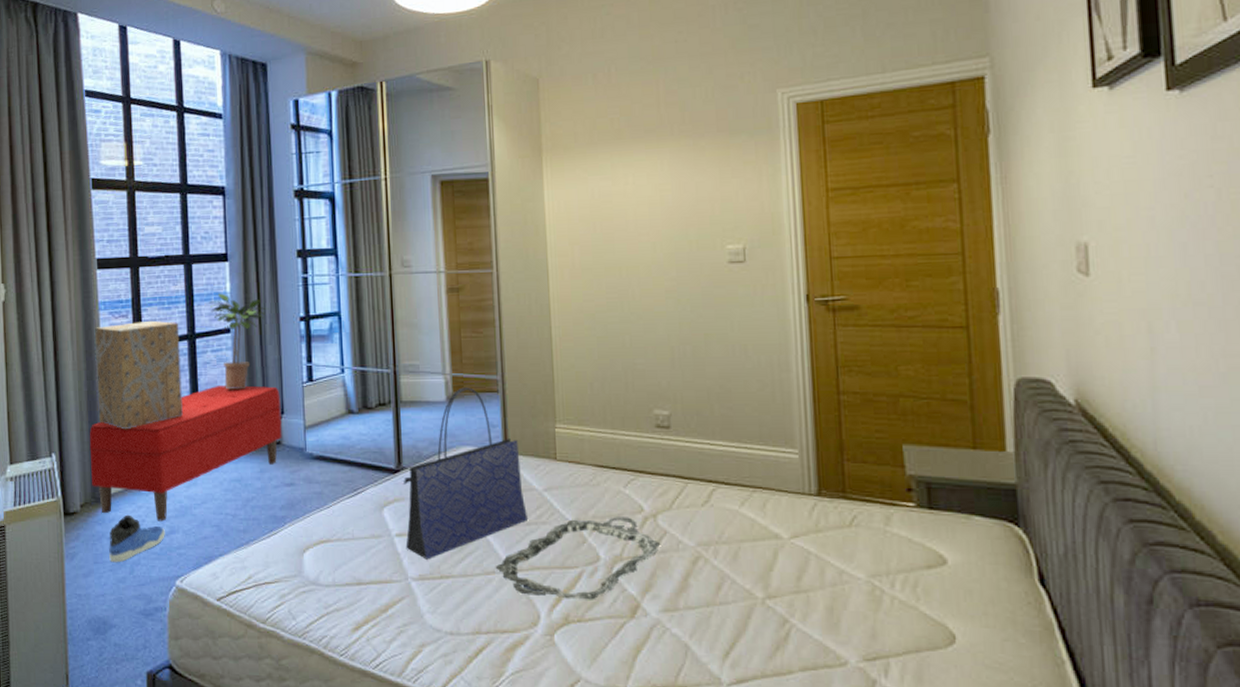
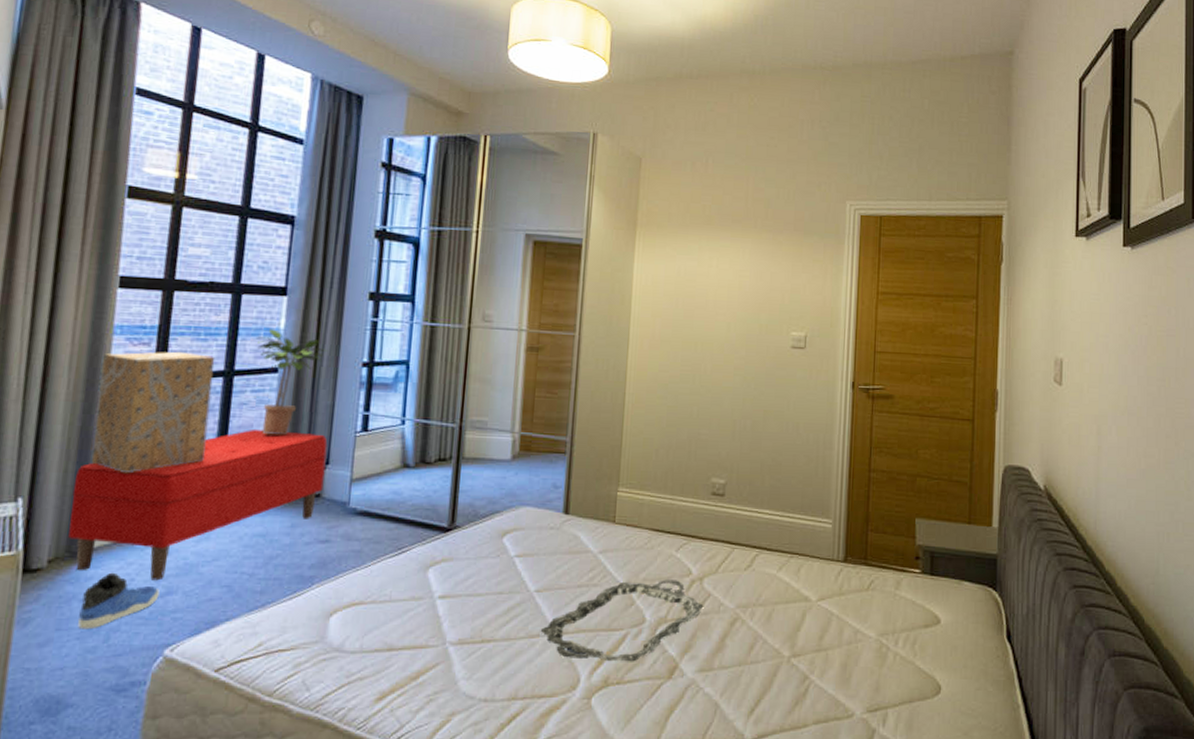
tote bag: present [403,387,529,560] -> none [448,447,581,623]

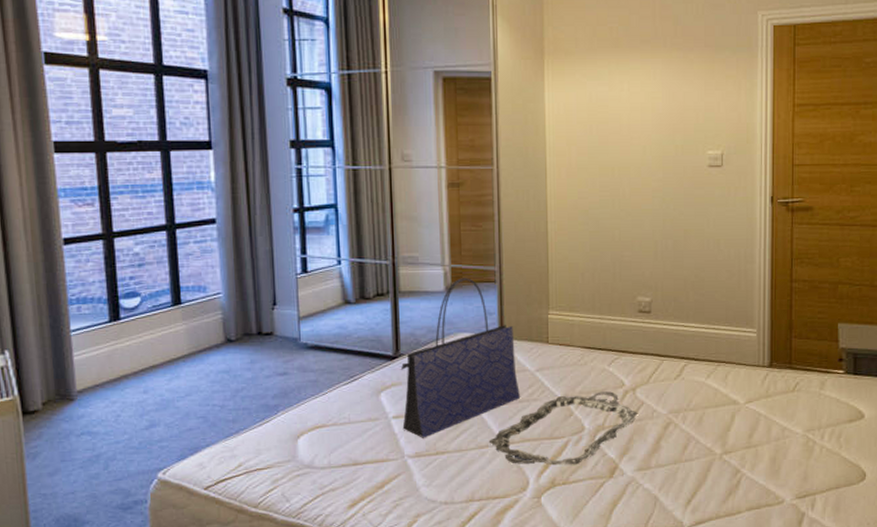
bench: present [68,428,328,581] -> none [50,276,274,416]
sneaker: present [78,572,160,630] -> none [78,410,144,460]
decorative box: present [92,351,216,474] -> none [54,209,162,324]
potted plant: present [255,329,328,435] -> none [189,182,259,282]
tote bag: none [448,447,581,623] -> present [400,278,521,438]

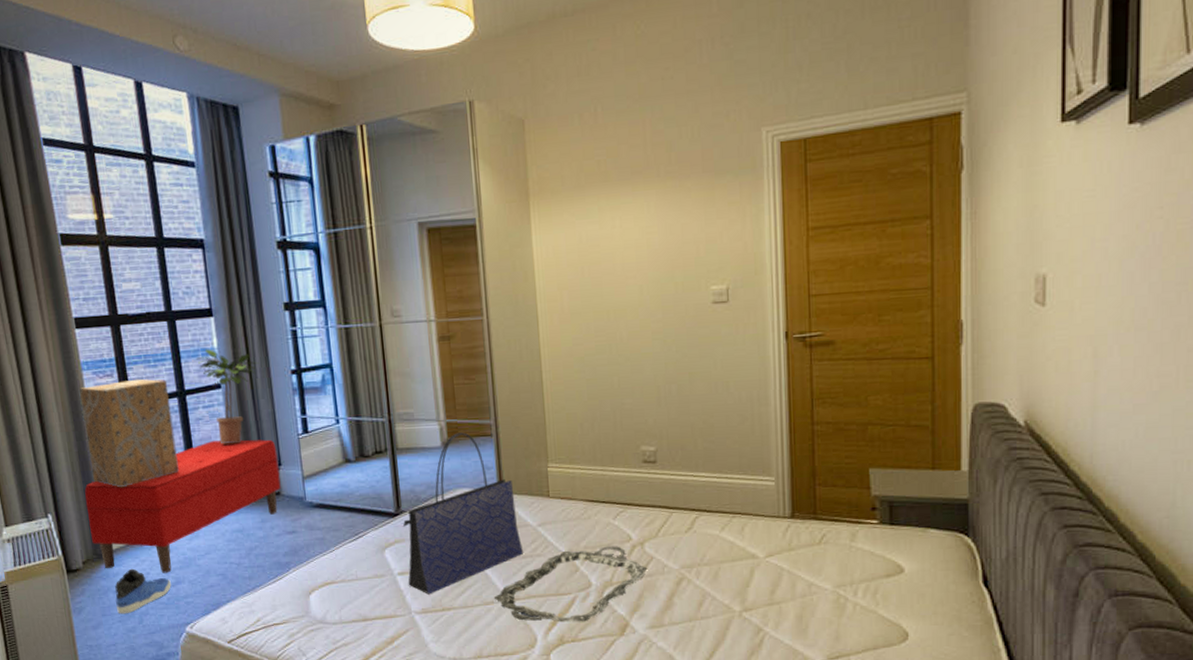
bench: none [50,276,274,416] -> present [84,439,281,573]
decorative box: none [54,209,162,324] -> present [79,378,179,488]
sneaker: none [78,410,144,460] -> present [115,568,171,614]
potted plant: none [189,182,259,282] -> present [195,349,259,445]

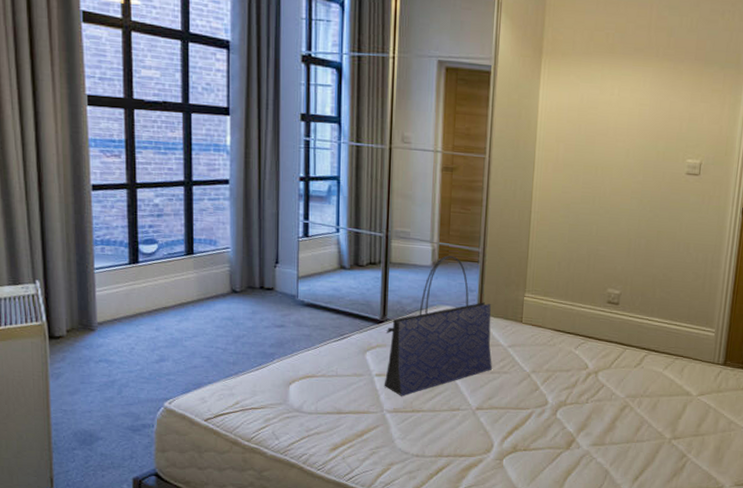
decorative box: present [79,378,179,488] -> none [84,163,176,265]
bench: present [84,439,281,573] -> none [76,231,276,350]
sneaker: present [115,568,171,614] -> none [96,342,155,384]
potted plant: present [195,349,259,445] -> none [207,145,269,238]
serving tray: present [495,546,648,623] -> none [461,371,598,435]

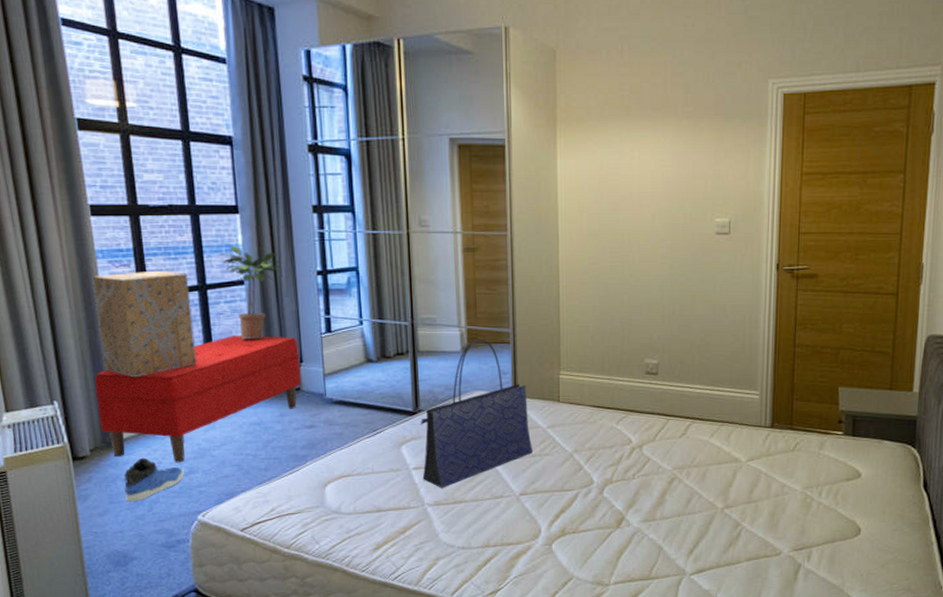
bench: none [76,231,276,350] -> present [94,335,302,463]
decorative box: none [84,163,176,265] -> present [93,270,197,378]
sneaker: none [96,342,155,384] -> present [124,457,184,502]
potted plant: none [207,145,269,238] -> present [219,245,285,339]

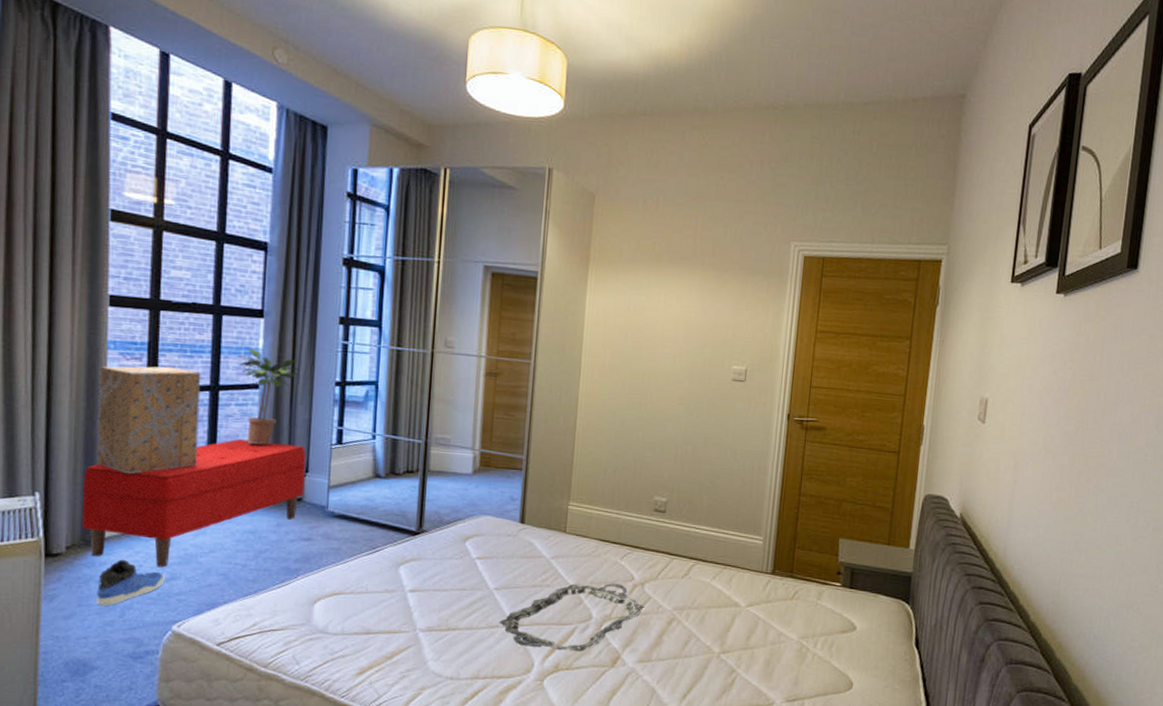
tote bag: present [420,339,534,488] -> none [417,463,535,614]
serving tray: none [504,448,644,516] -> present [500,583,645,652]

